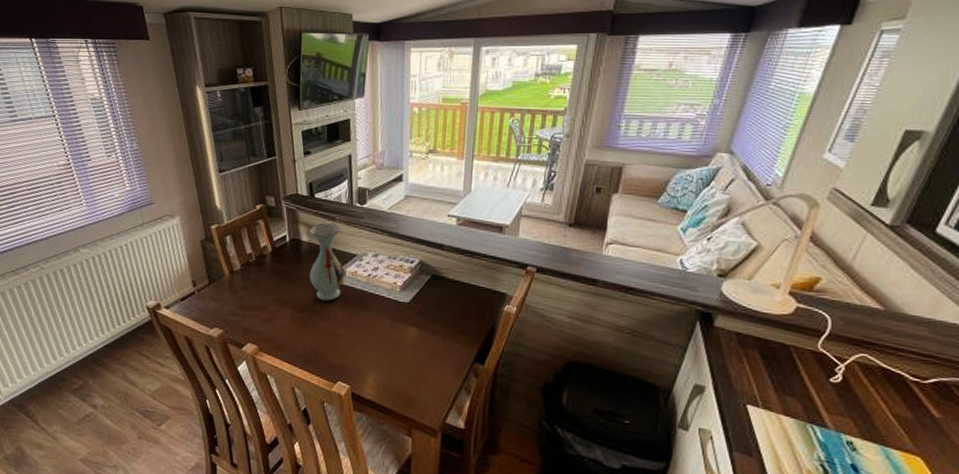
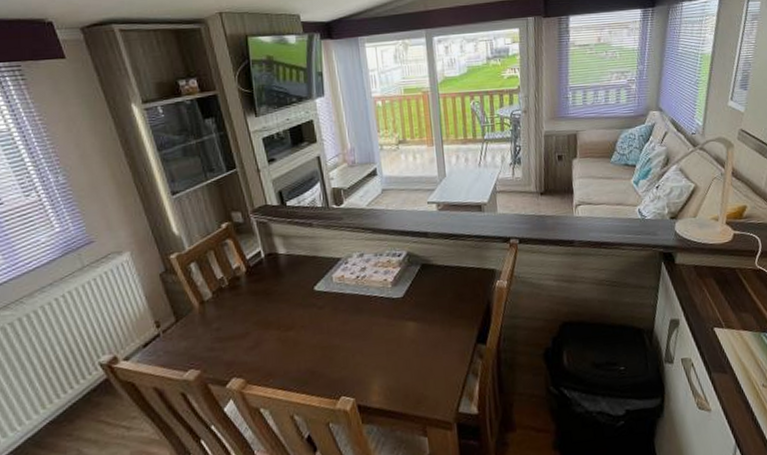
vase: present [309,223,345,302] -> none [286,229,332,315]

